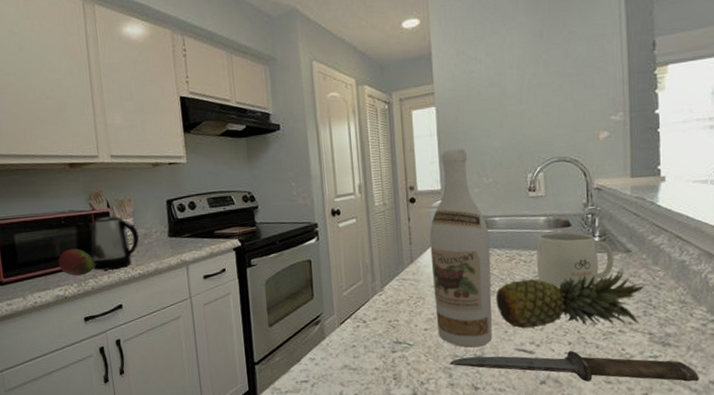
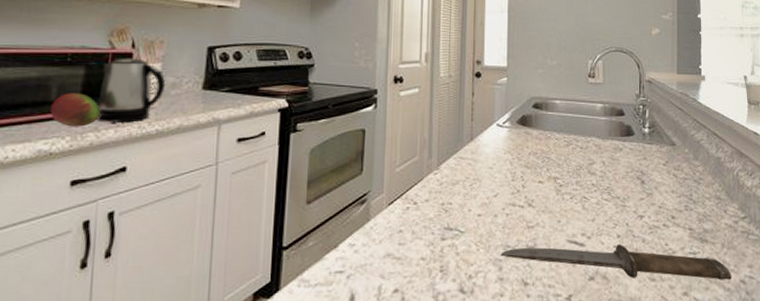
wine bottle: present [429,148,493,348] -> none [491,28,550,238]
fruit: present [495,270,645,329] -> none [551,163,687,220]
mug: present [536,231,614,290] -> none [591,120,661,179]

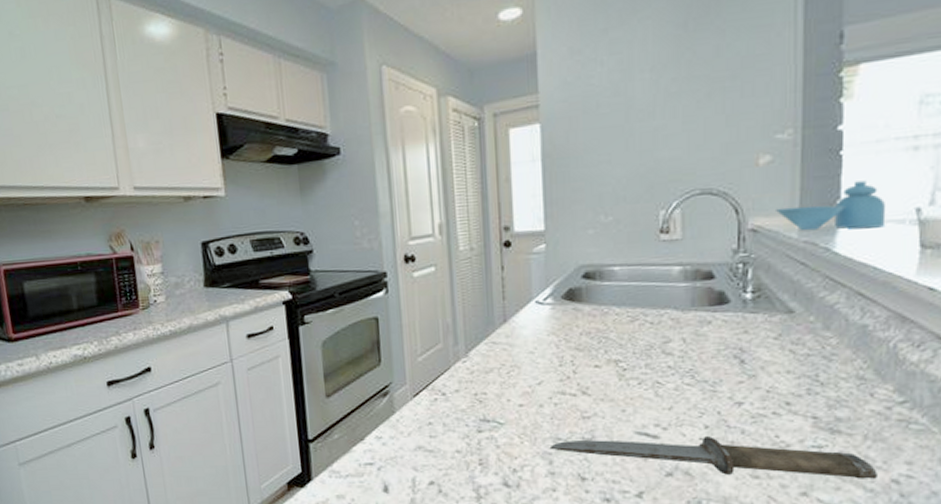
fruit: present [50,93,102,127] -> none [74,300,118,333]
kettle: present [96,58,166,123] -> none [110,261,170,327]
soap dispenser: none [663,53,728,87] -> present [776,180,887,232]

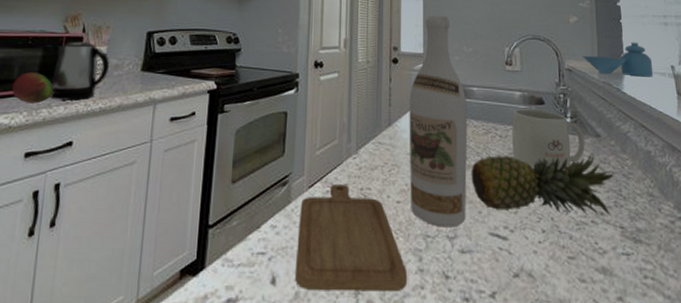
fruit: none [74,300,118,333] -> present [11,72,54,104]
kettle: none [110,261,170,327] -> present [49,41,110,101]
chopping board: none [406,390,535,496] -> present [295,183,407,292]
wine bottle: none [528,178,607,429] -> present [409,15,468,228]
knife: present [549,436,877,479] -> none [420,239,672,286]
fruit: none [611,336,811,408] -> present [471,154,615,216]
mug: none [666,285,771,359] -> present [511,109,585,171]

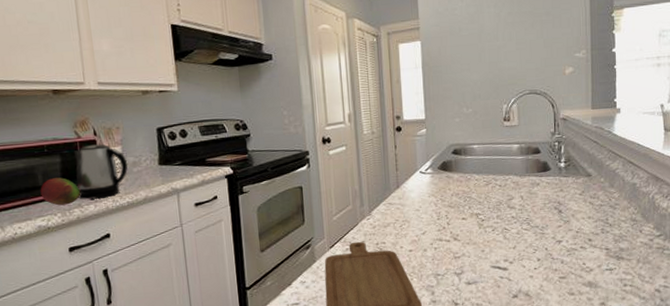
wine bottle: present [409,15,468,228] -> none [414,81,471,267]
fruit: present [471,154,615,216] -> none [474,192,603,248]
mug: present [511,109,585,171] -> none [509,158,577,211]
soap dispenser: present [583,42,654,77] -> none [577,86,644,120]

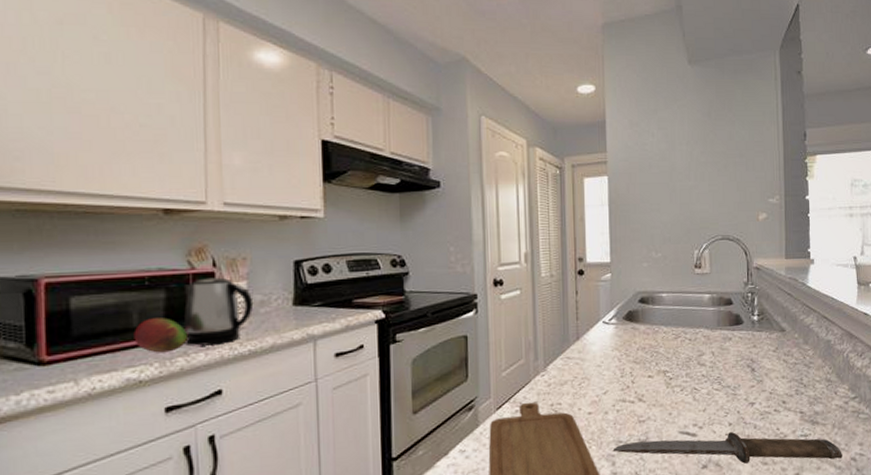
knife: none [432,266,647,294] -> present [612,432,842,464]

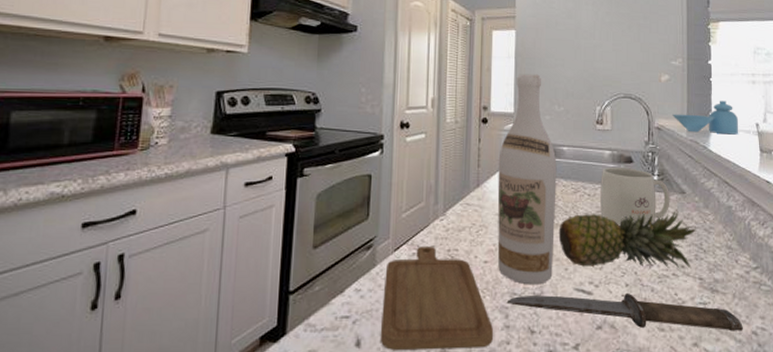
fruit: present [133,317,189,353] -> none [62,136,112,170]
kettle: present [183,277,254,347] -> none [107,102,175,166]
wine bottle: none [597,221,658,432] -> present [497,74,557,285]
fruit: none [661,349,797,410] -> present [558,211,697,269]
mug: none [700,310,771,369] -> present [599,168,670,227]
soap dispenser: none [771,236,837,270] -> present [672,100,739,135]

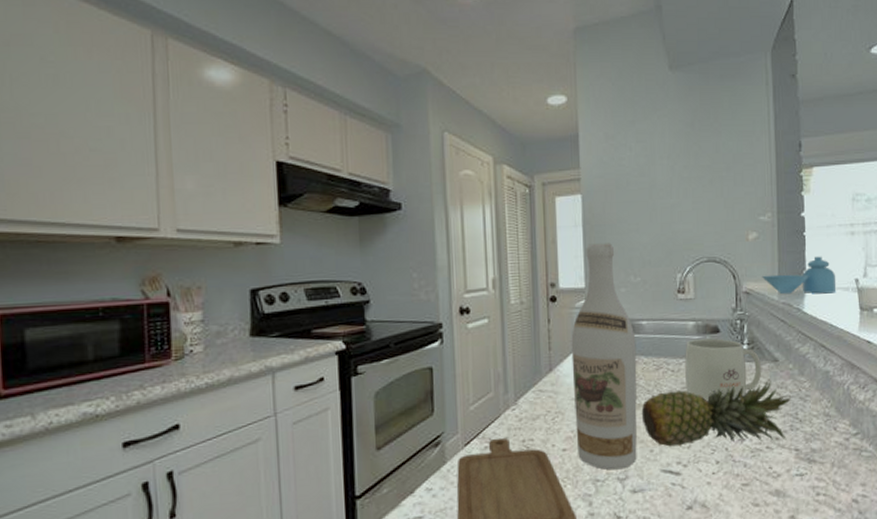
knife: present [506,294,743,331] -> none [589,471,843,505]

